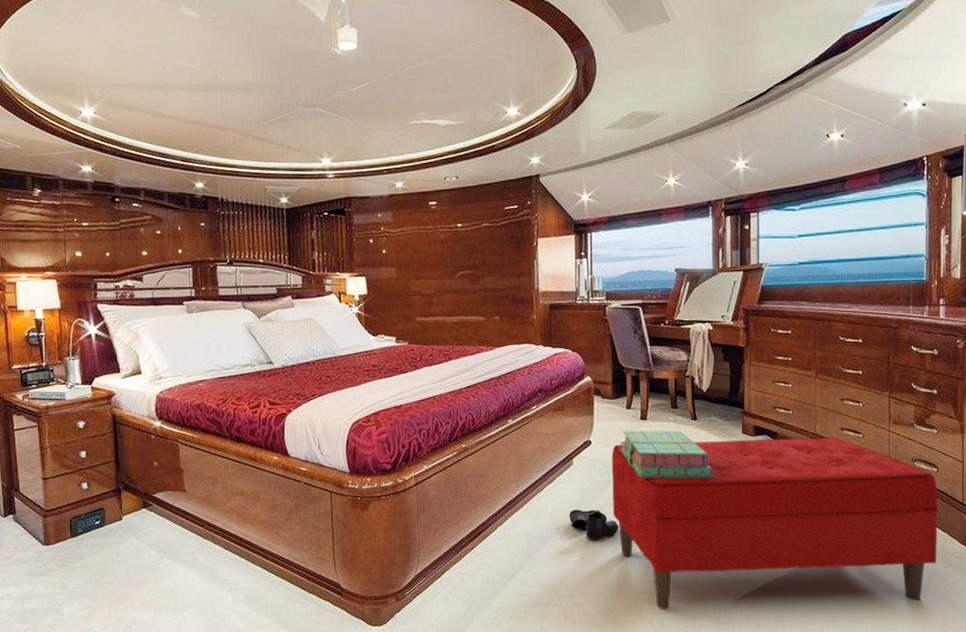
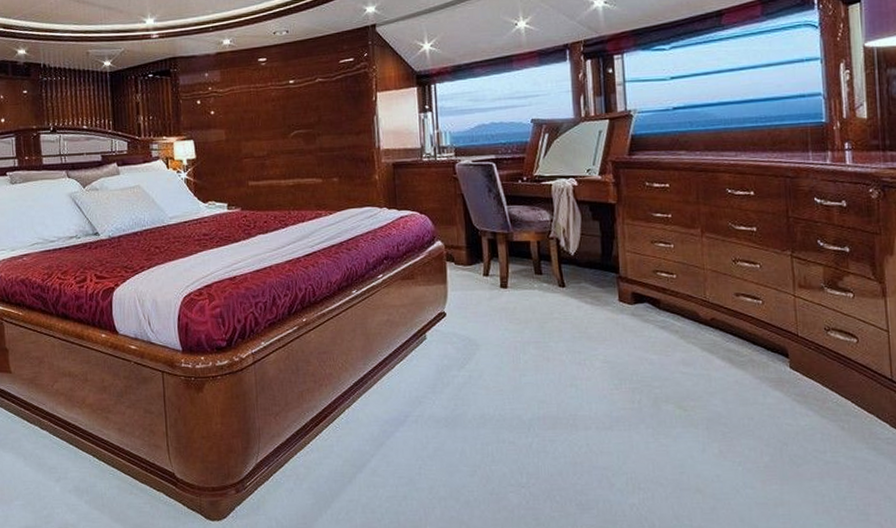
boots: present [569,509,619,540] -> none [424,389,482,425]
bench: present [611,437,938,610] -> none [469,303,865,505]
stack of books: present [620,430,713,479] -> none [478,299,588,354]

